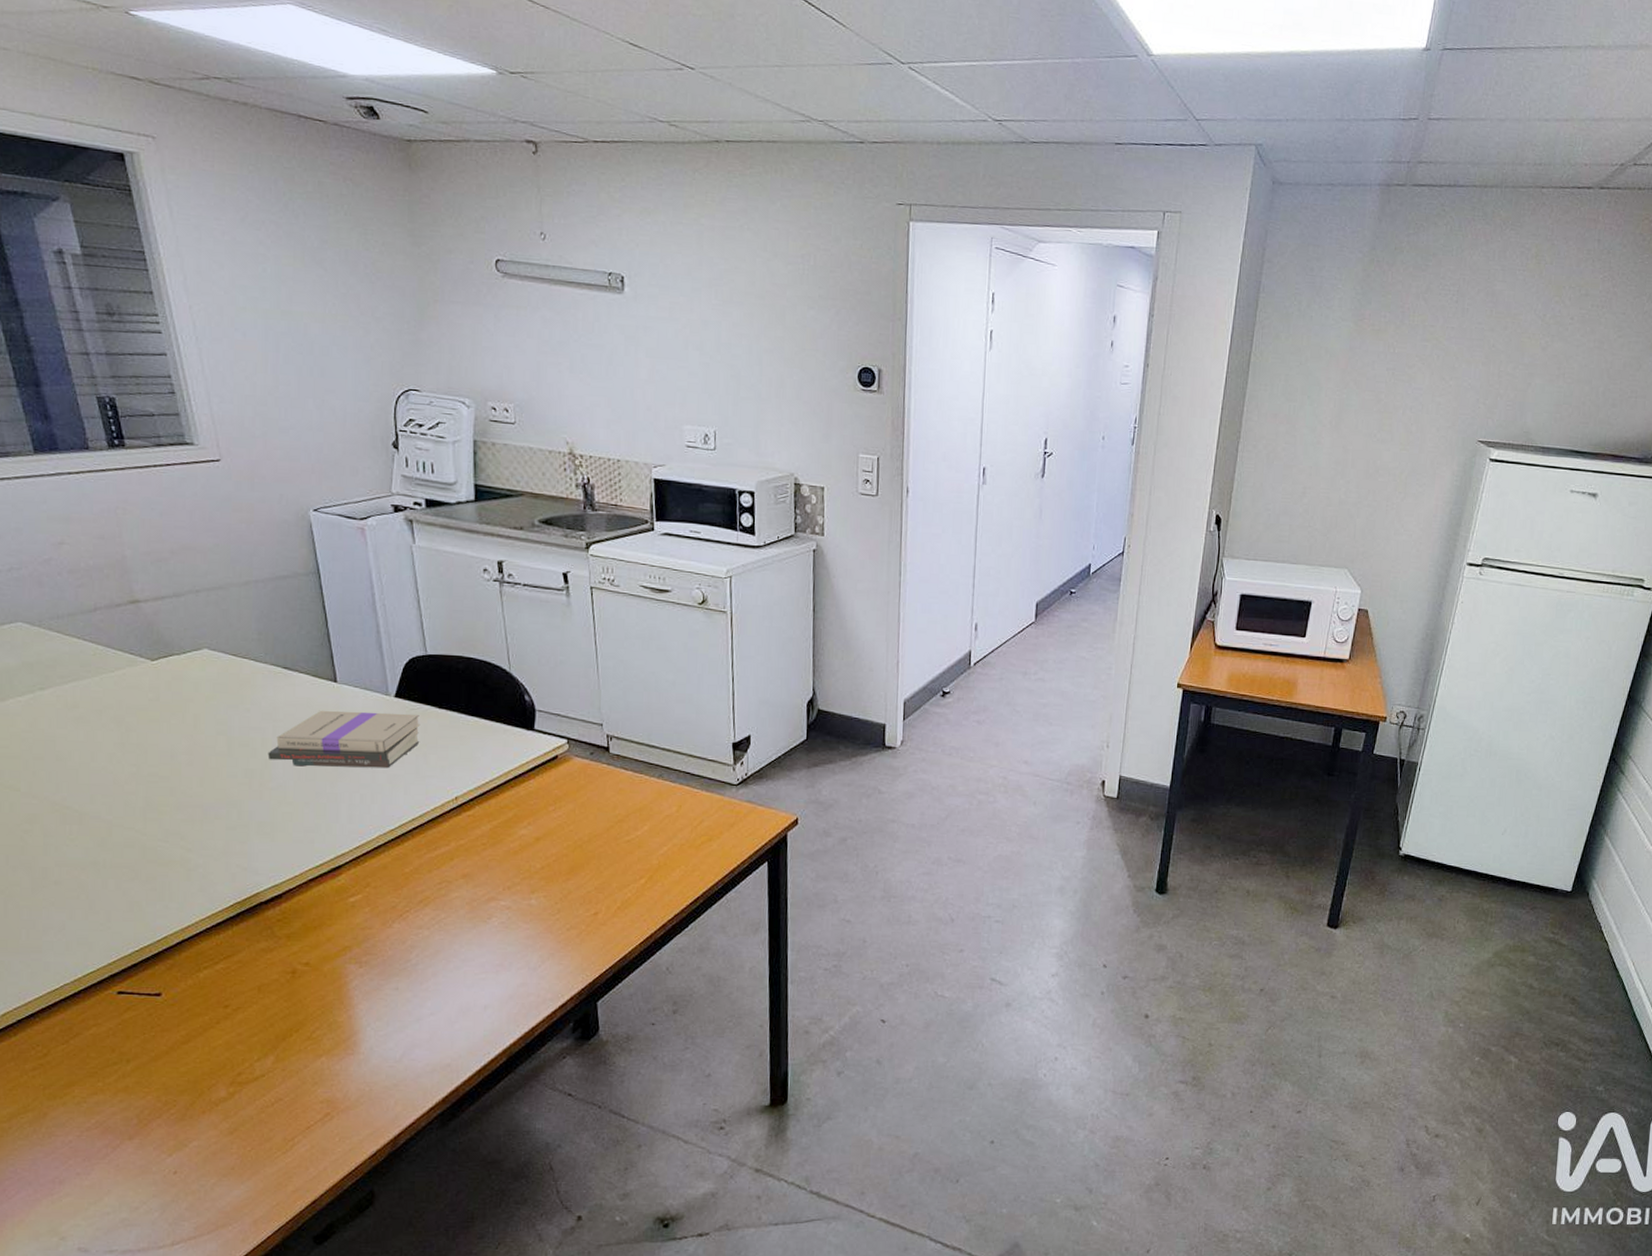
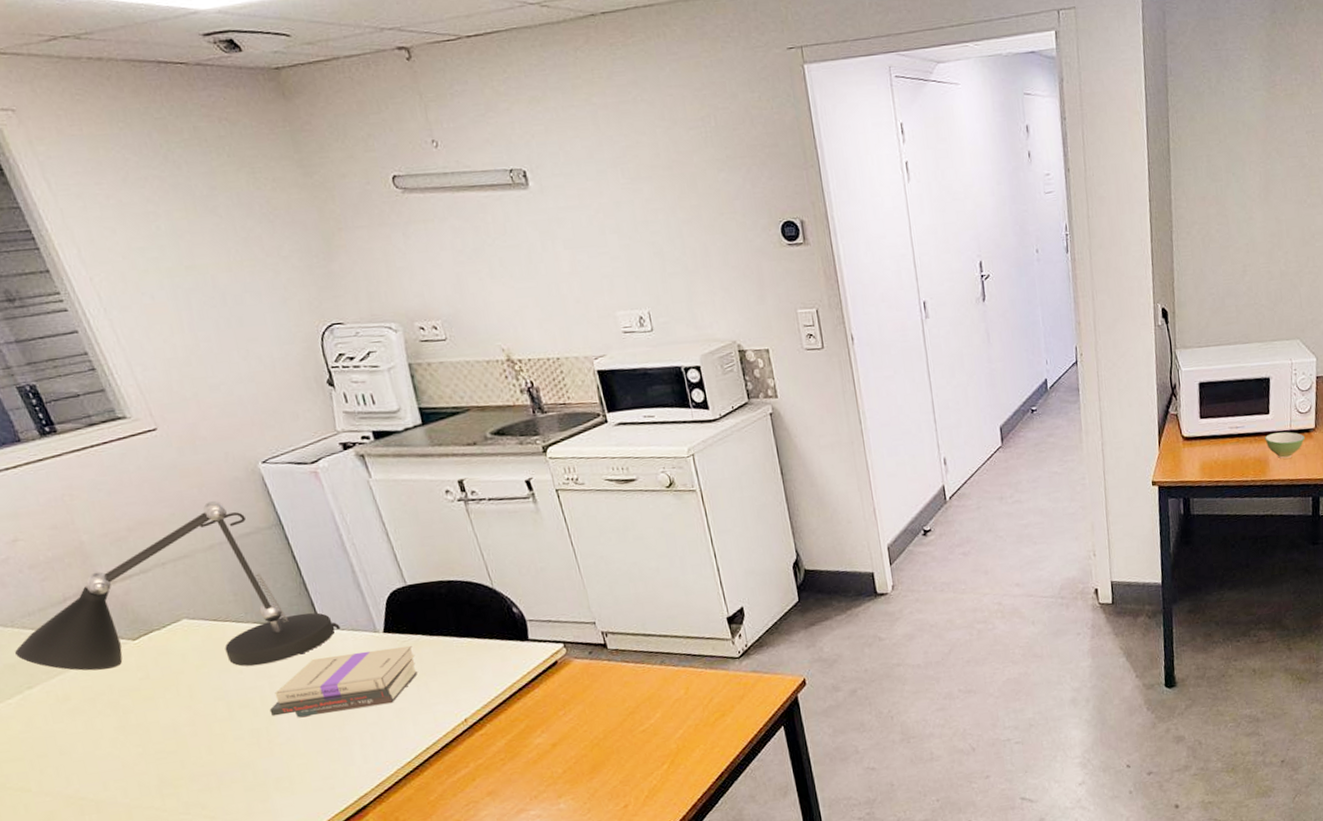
desk lamp: none [35,539,354,708] -> present [14,501,341,671]
bowl: none [1297,657,1337,686] -> present [1264,431,1305,460]

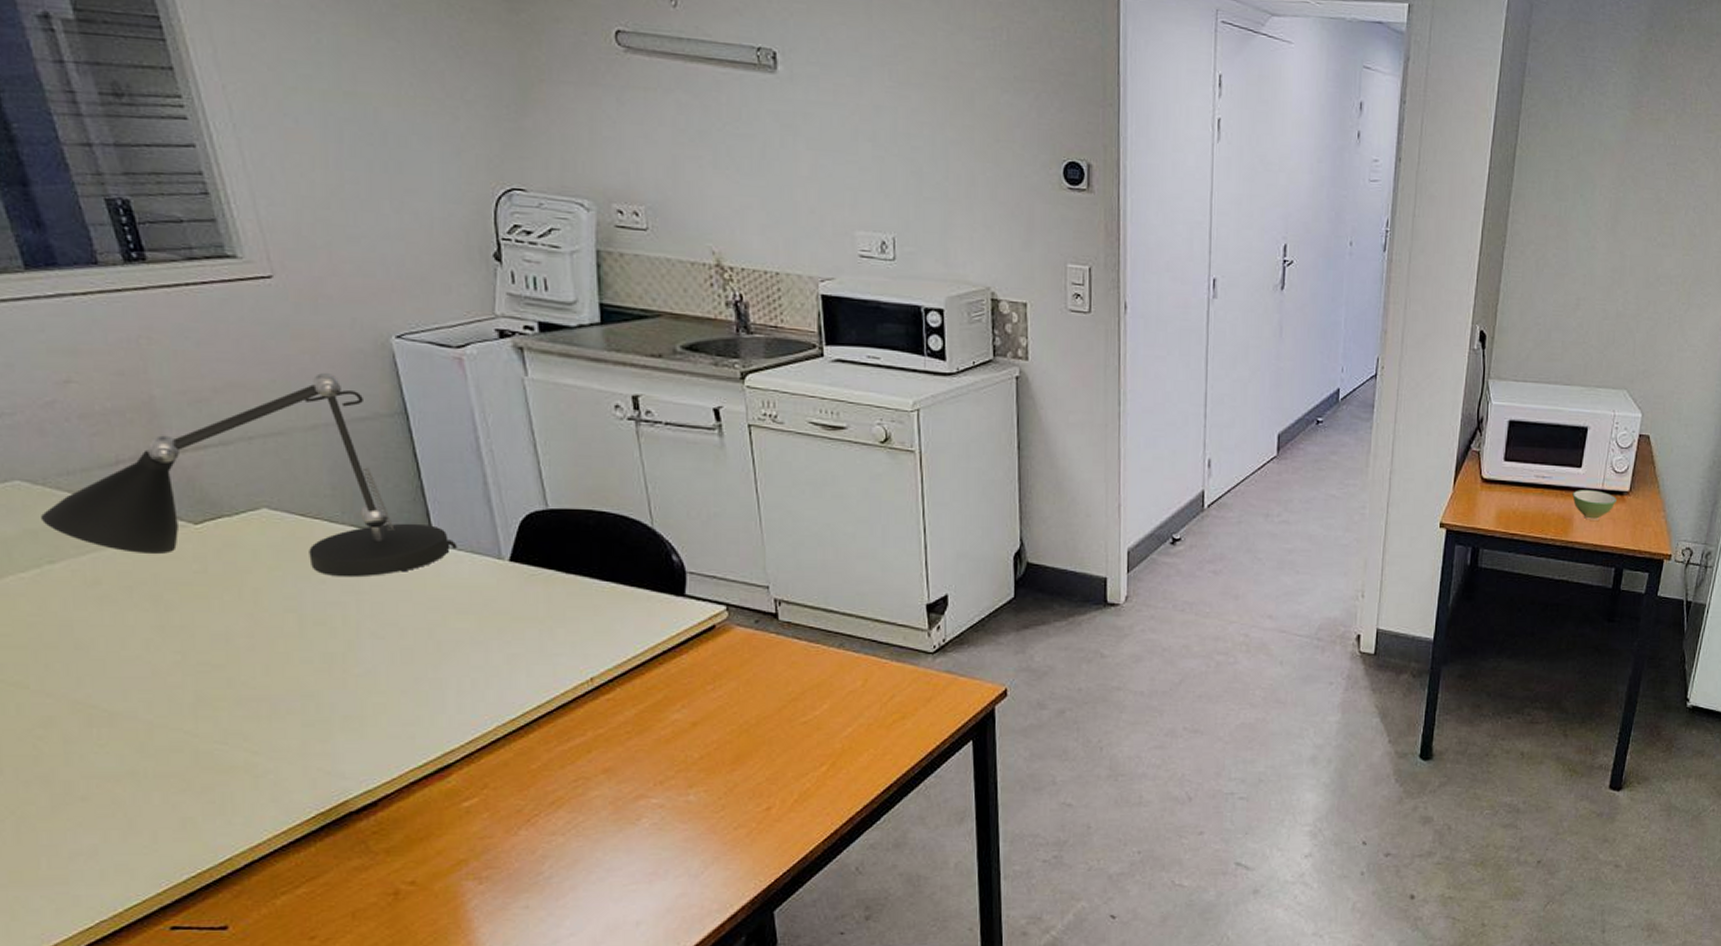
books: present [269,645,419,718] -> none [351,579,544,648]

